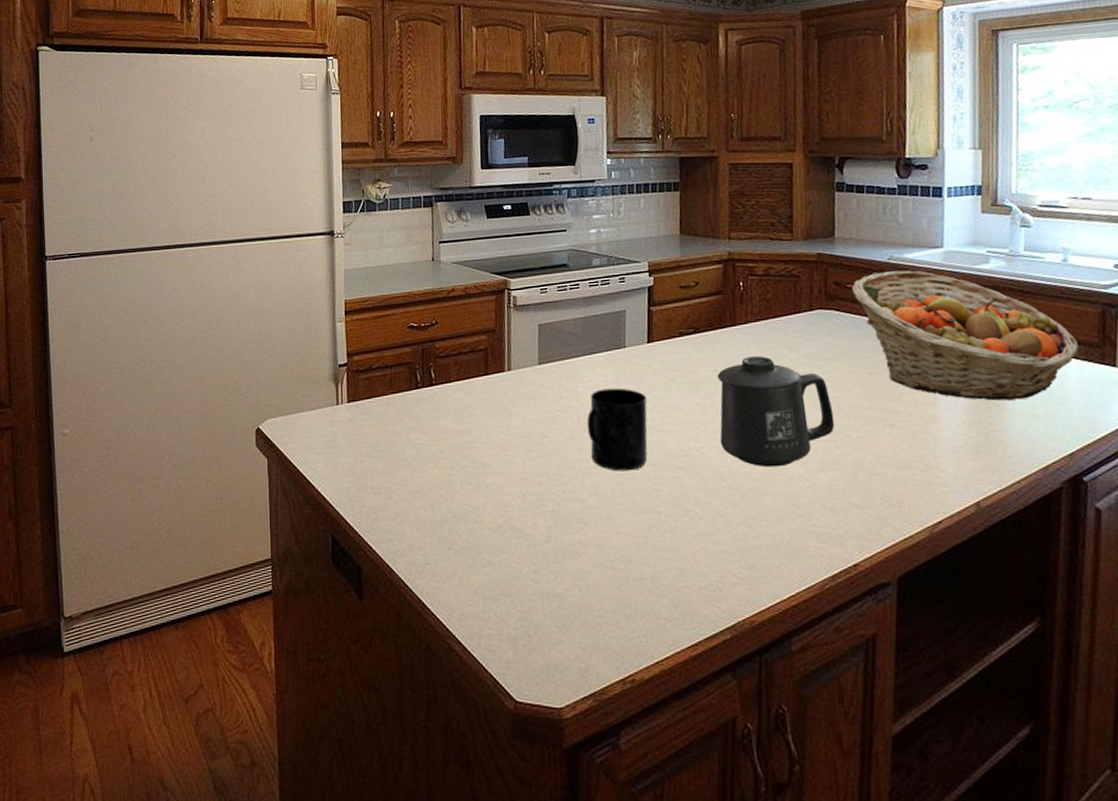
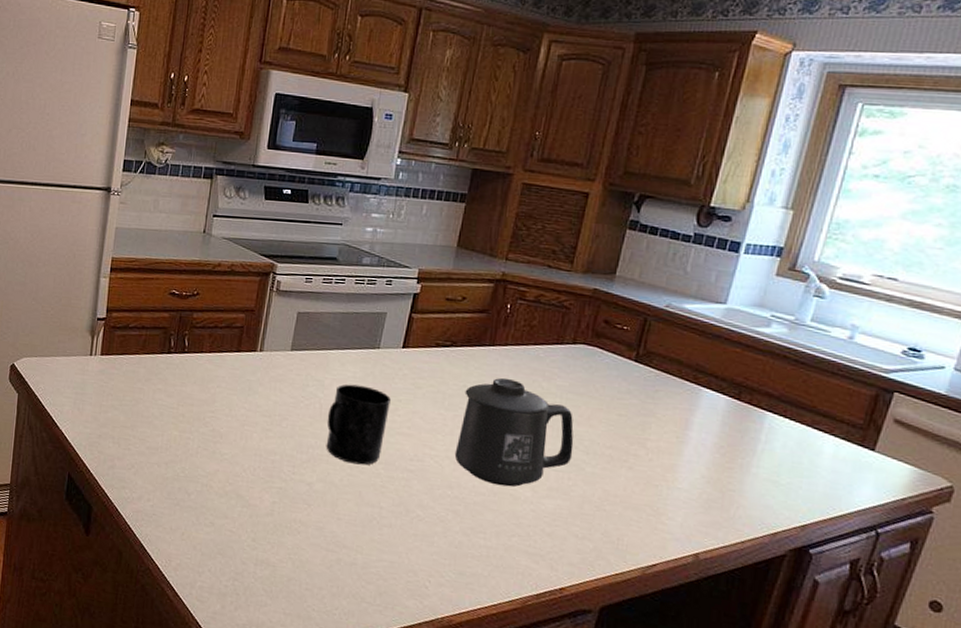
fruit basket: present [851,270,1079,401] -> none [620,317,841,466]

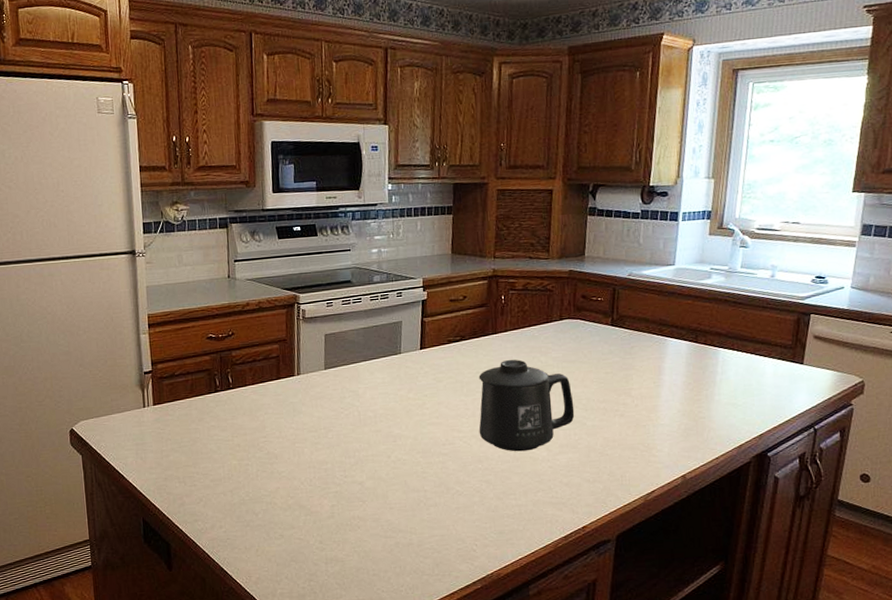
mug: present [326,384,391,465] -> none [366,388,418,458]

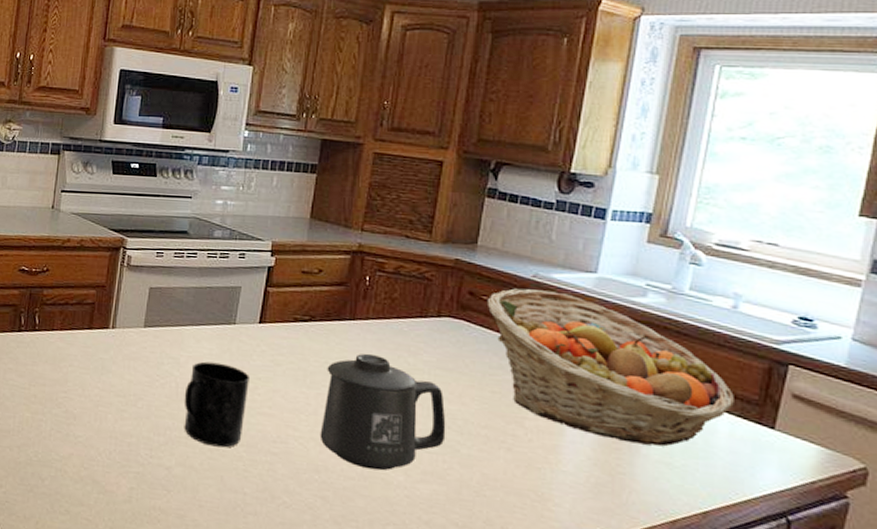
mug: none [366,388,418,458] -> present [184,361,249,448]
fruit basket: none [596,285,776,394] -> present [486,288,734,447]

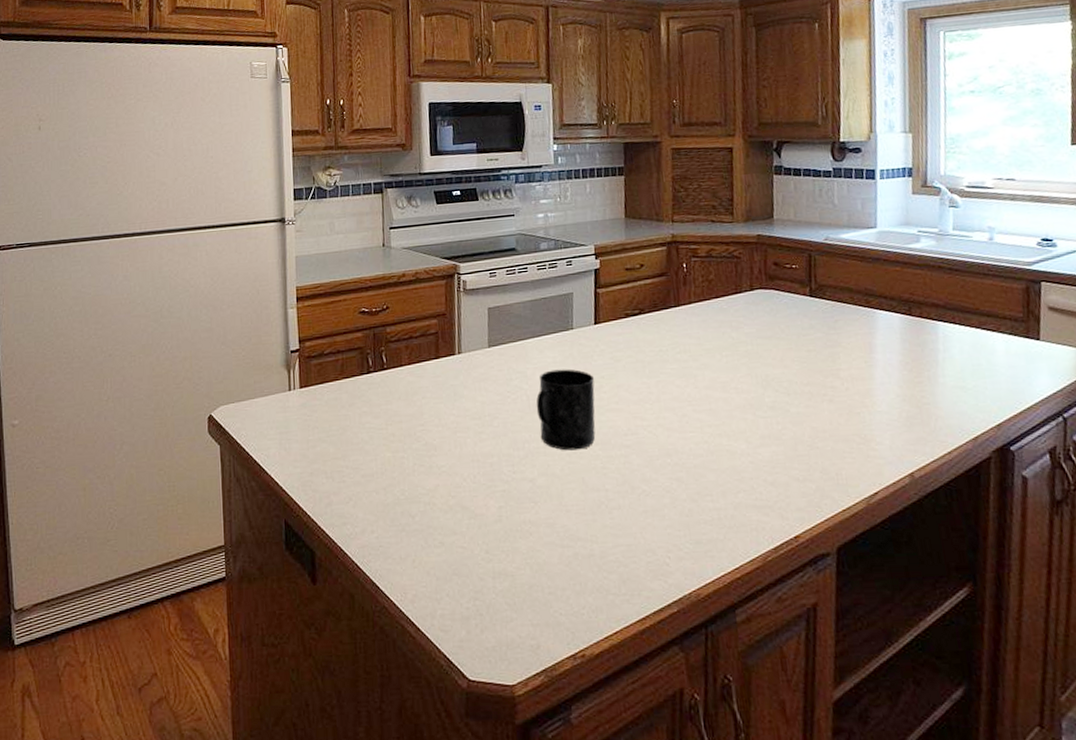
mug: present [320,353,446,471] -> none [662,335,776,444]
fruit basket: present [486,288,734,447] -> none [790,250,1005,375]

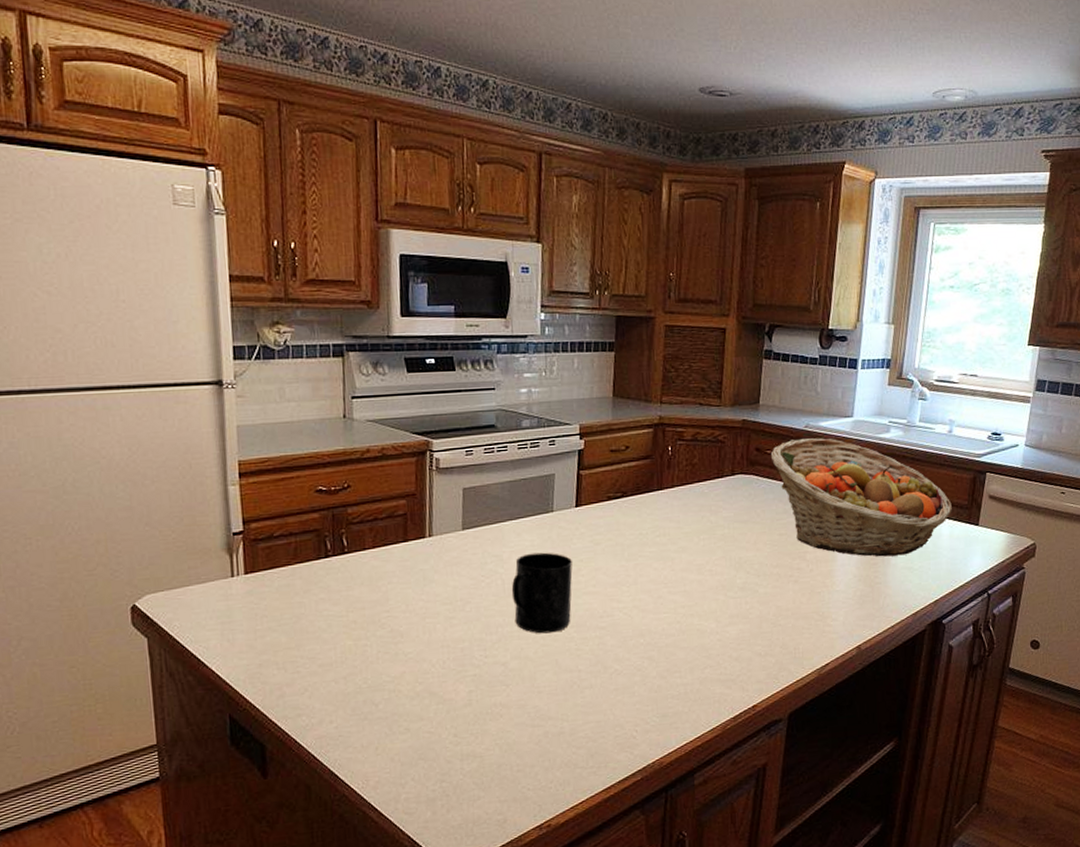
fruit basket: none [790,250,1005,375] -> present [770,438,952,557]

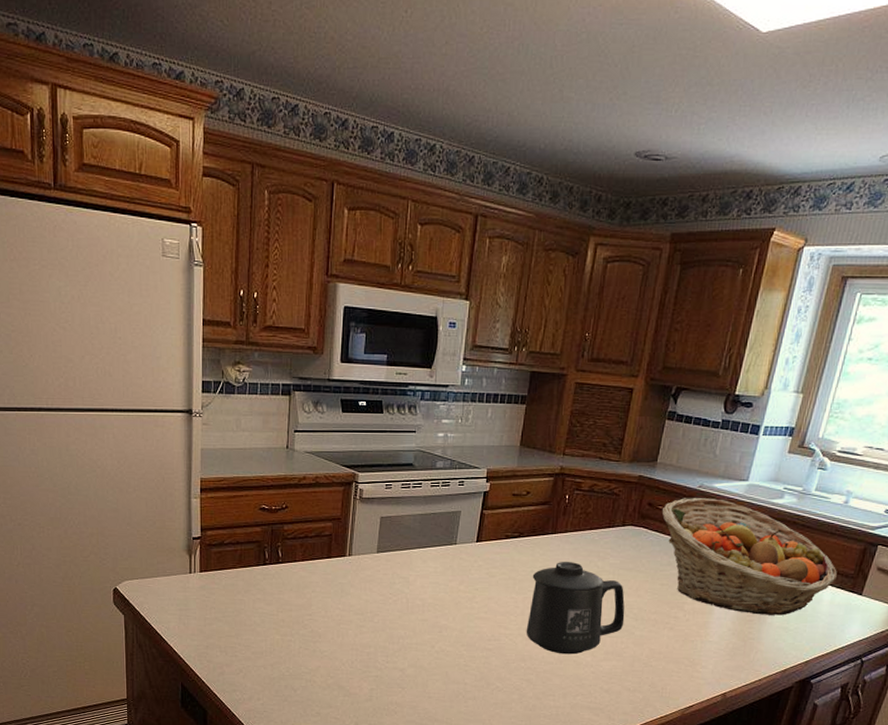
mug: present [511,552,573,634] -> none [413,578,468,649]
mug: none [641,518,746,624] -> present [526,561,625,655]

